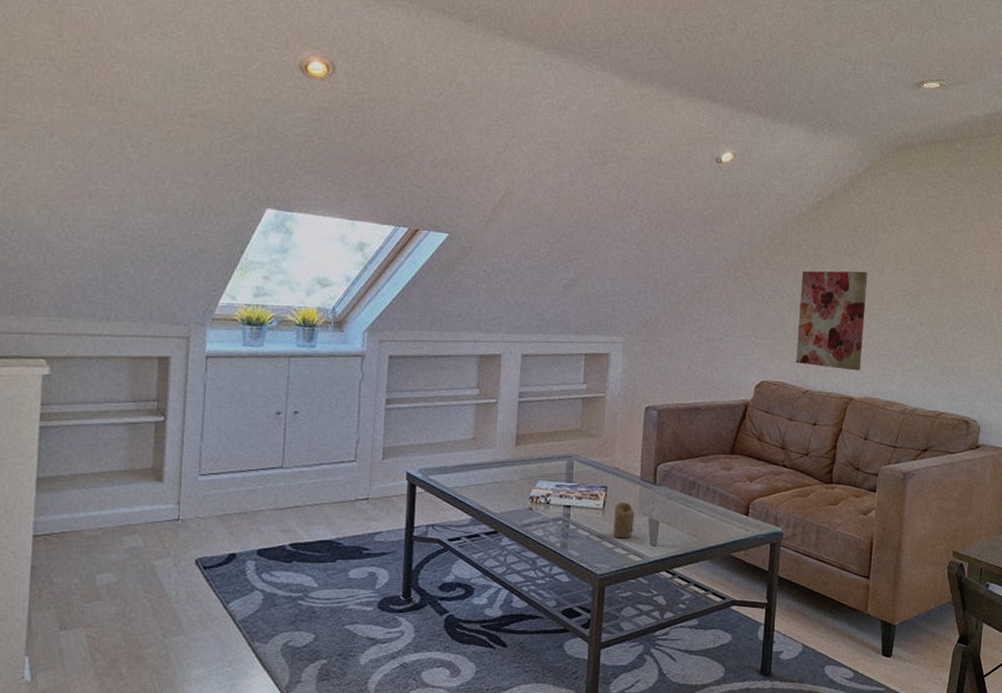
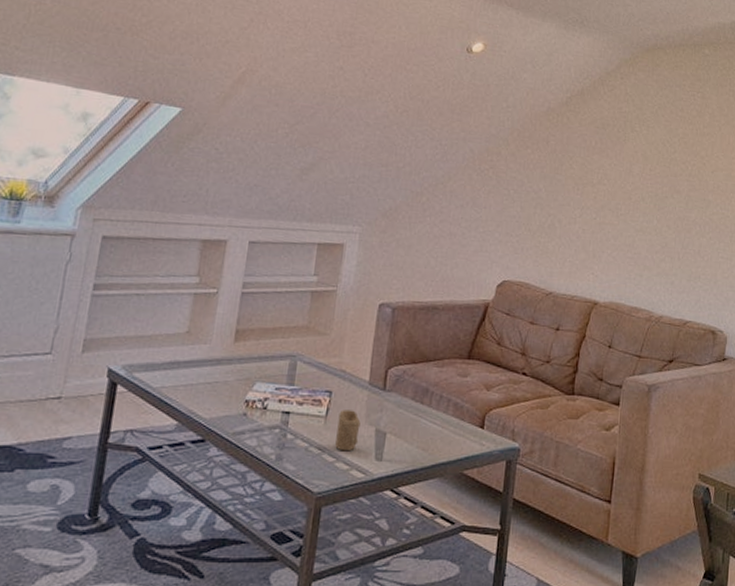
wall art: present [796,270,868,371] -> none [540,166,616,274]

